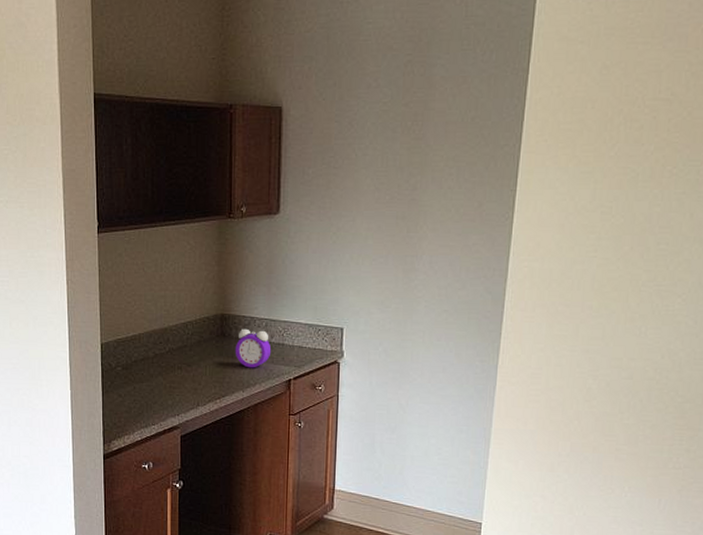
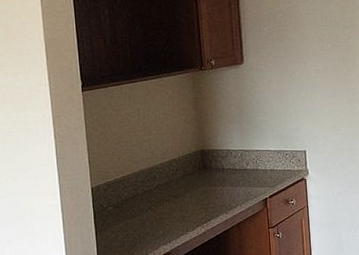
alarm clock: present [235,328,272,368] -> none [216,160,248,193]

